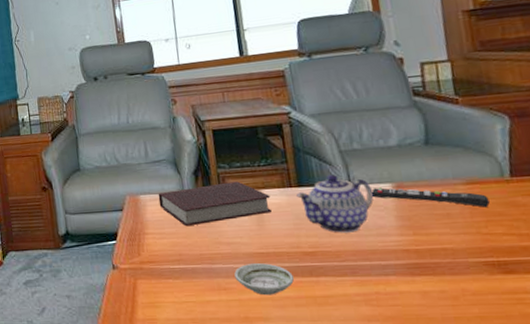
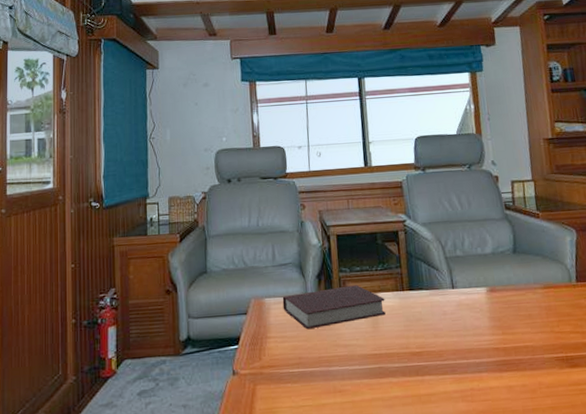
saucer: present [234,263,294,296] -> none [349,364,402,396]
teapot: present [297,175,374,233] -> none [408,279,472,334]
remote control: present [372,187,490,207] -> none [470,291,561,309]

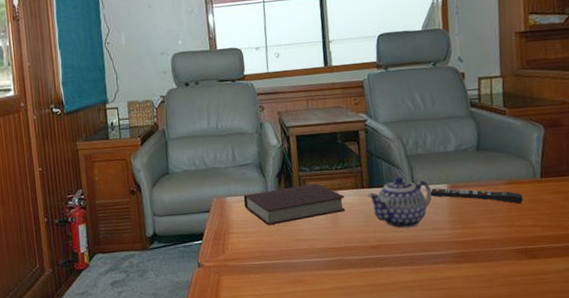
teapot: none [408,279,472,334] -> present [368,177,432,228]
remote control: none [470,291,561,309] -> present [431,188,523,204]

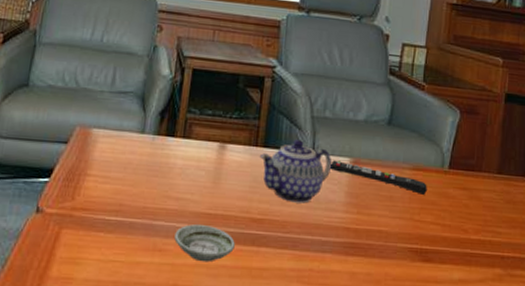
book: present [243,183,345,226] -> none [112,129,234,174]
saucer: none [310,257,361,286] -> present [174,224,235,263]

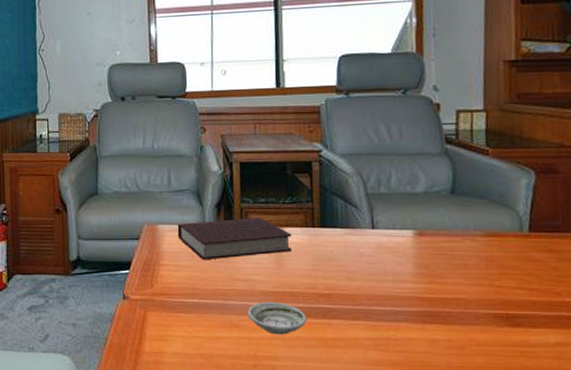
book: none [112,129,234,174] -> present [177,217,292,260]
teapot: present [260,140,332,204] -> none [319,218,395,277]
remote control: present [330,160,427,195] -> none [393,234,506,260]

